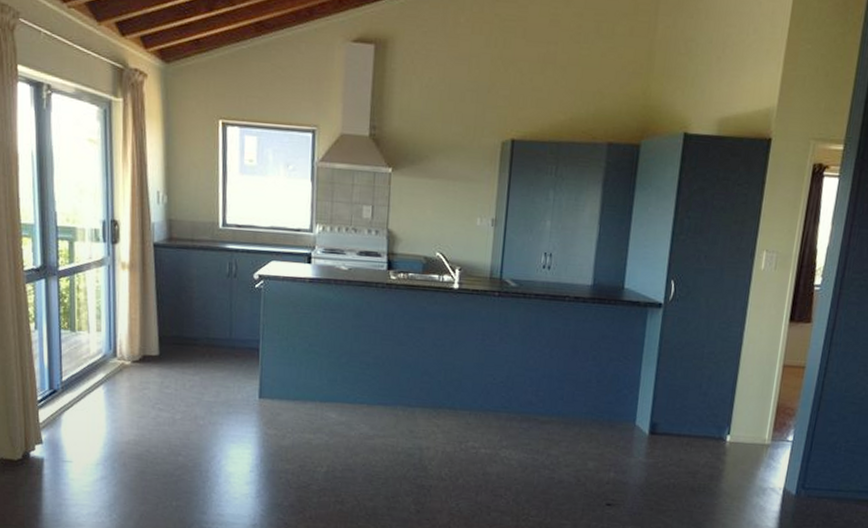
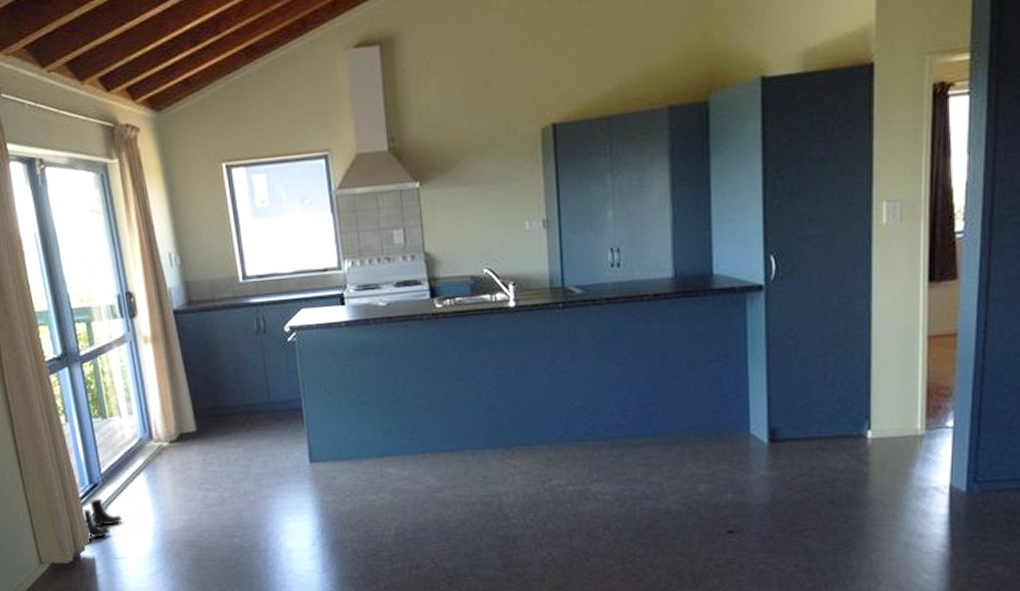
boots: none [37,403,76,440] -> present [81,498,122,539]

